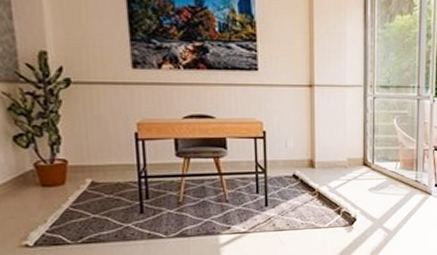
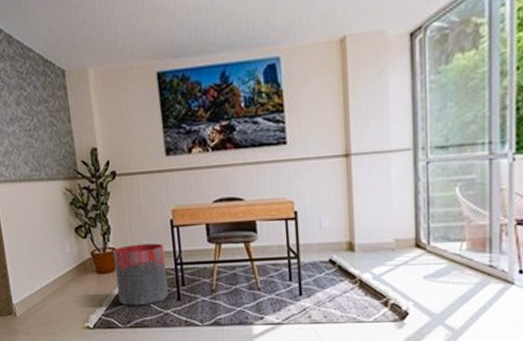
trash can: none [63,156,130,221] -> present [112,243,169,306]

